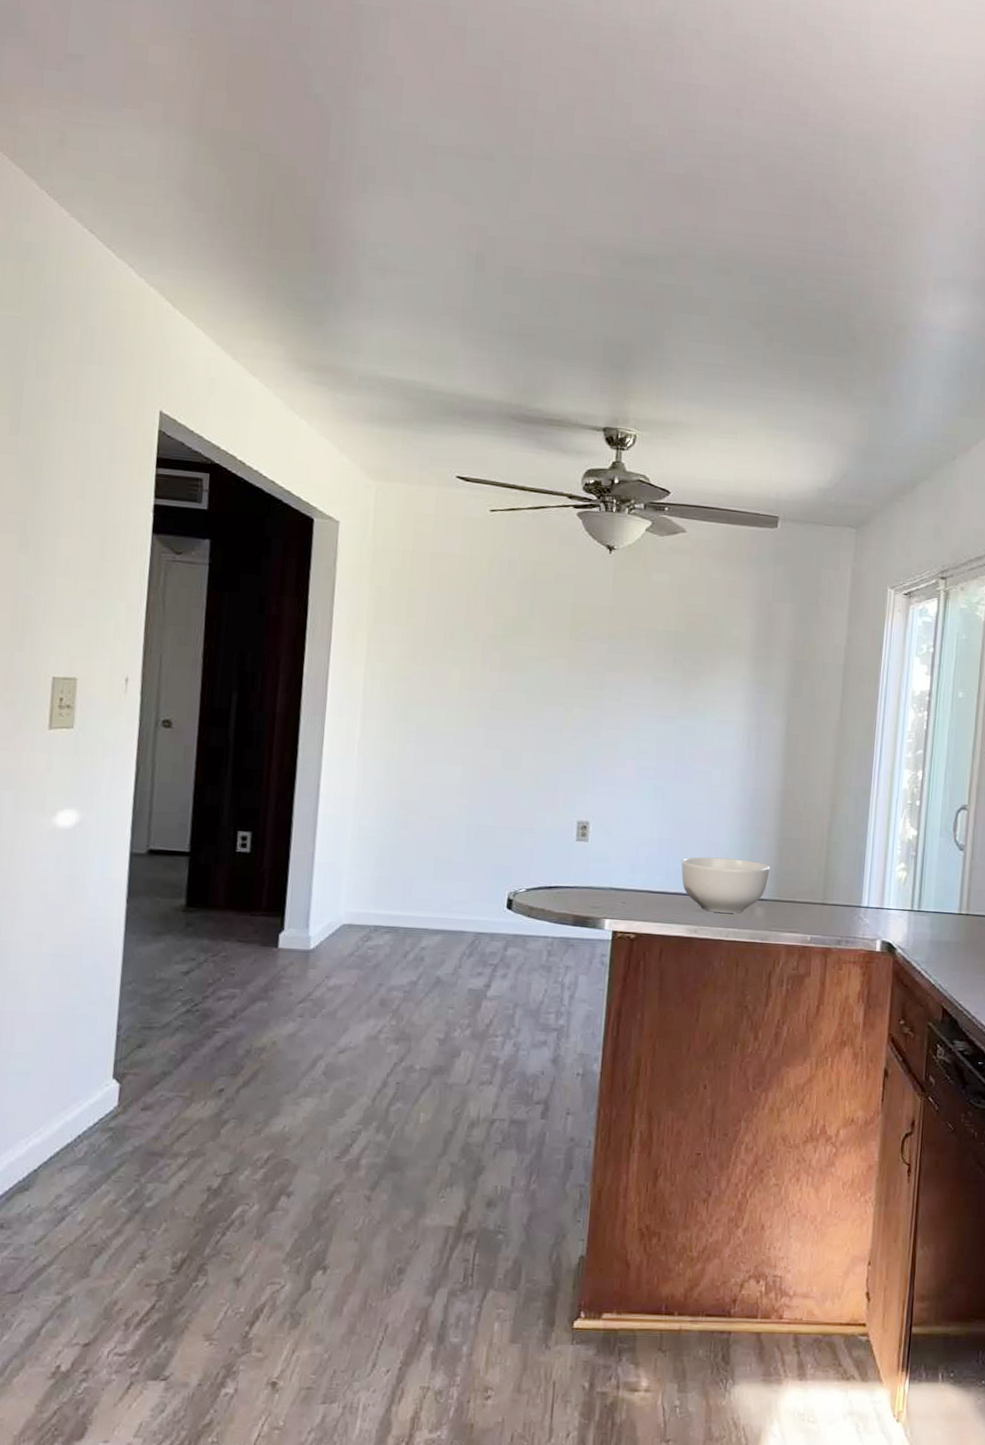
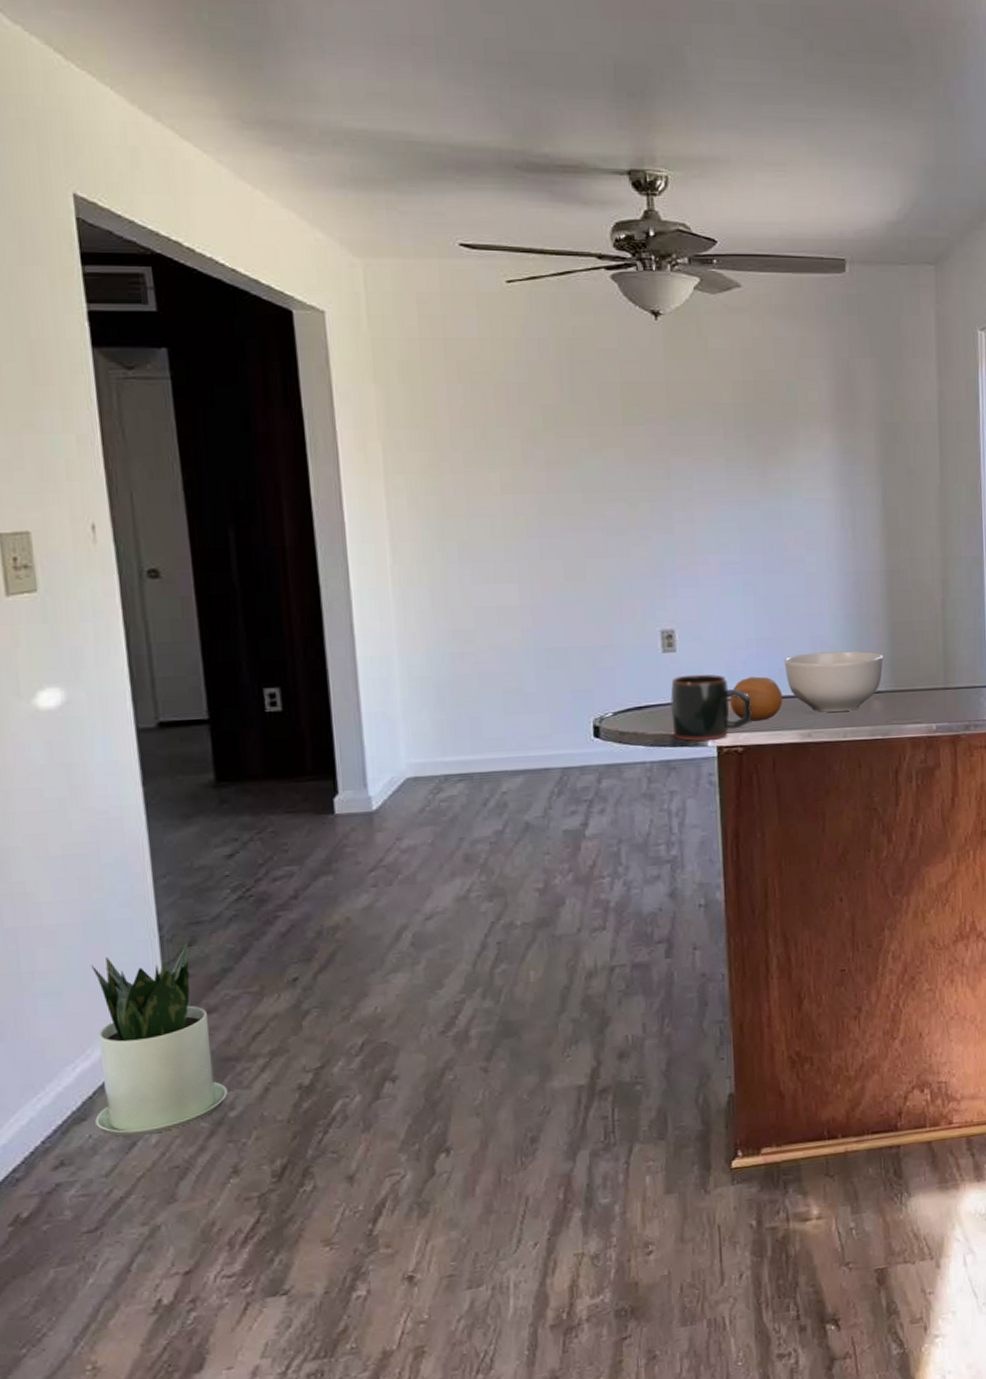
planter: none [35,1043,148,1212] -> present [90,941,228,1137]
mug: none [576,863,648,924] -> present [670,674,752,741]
fruit: none [628,872,676,913] -> present [729,676,783,722]

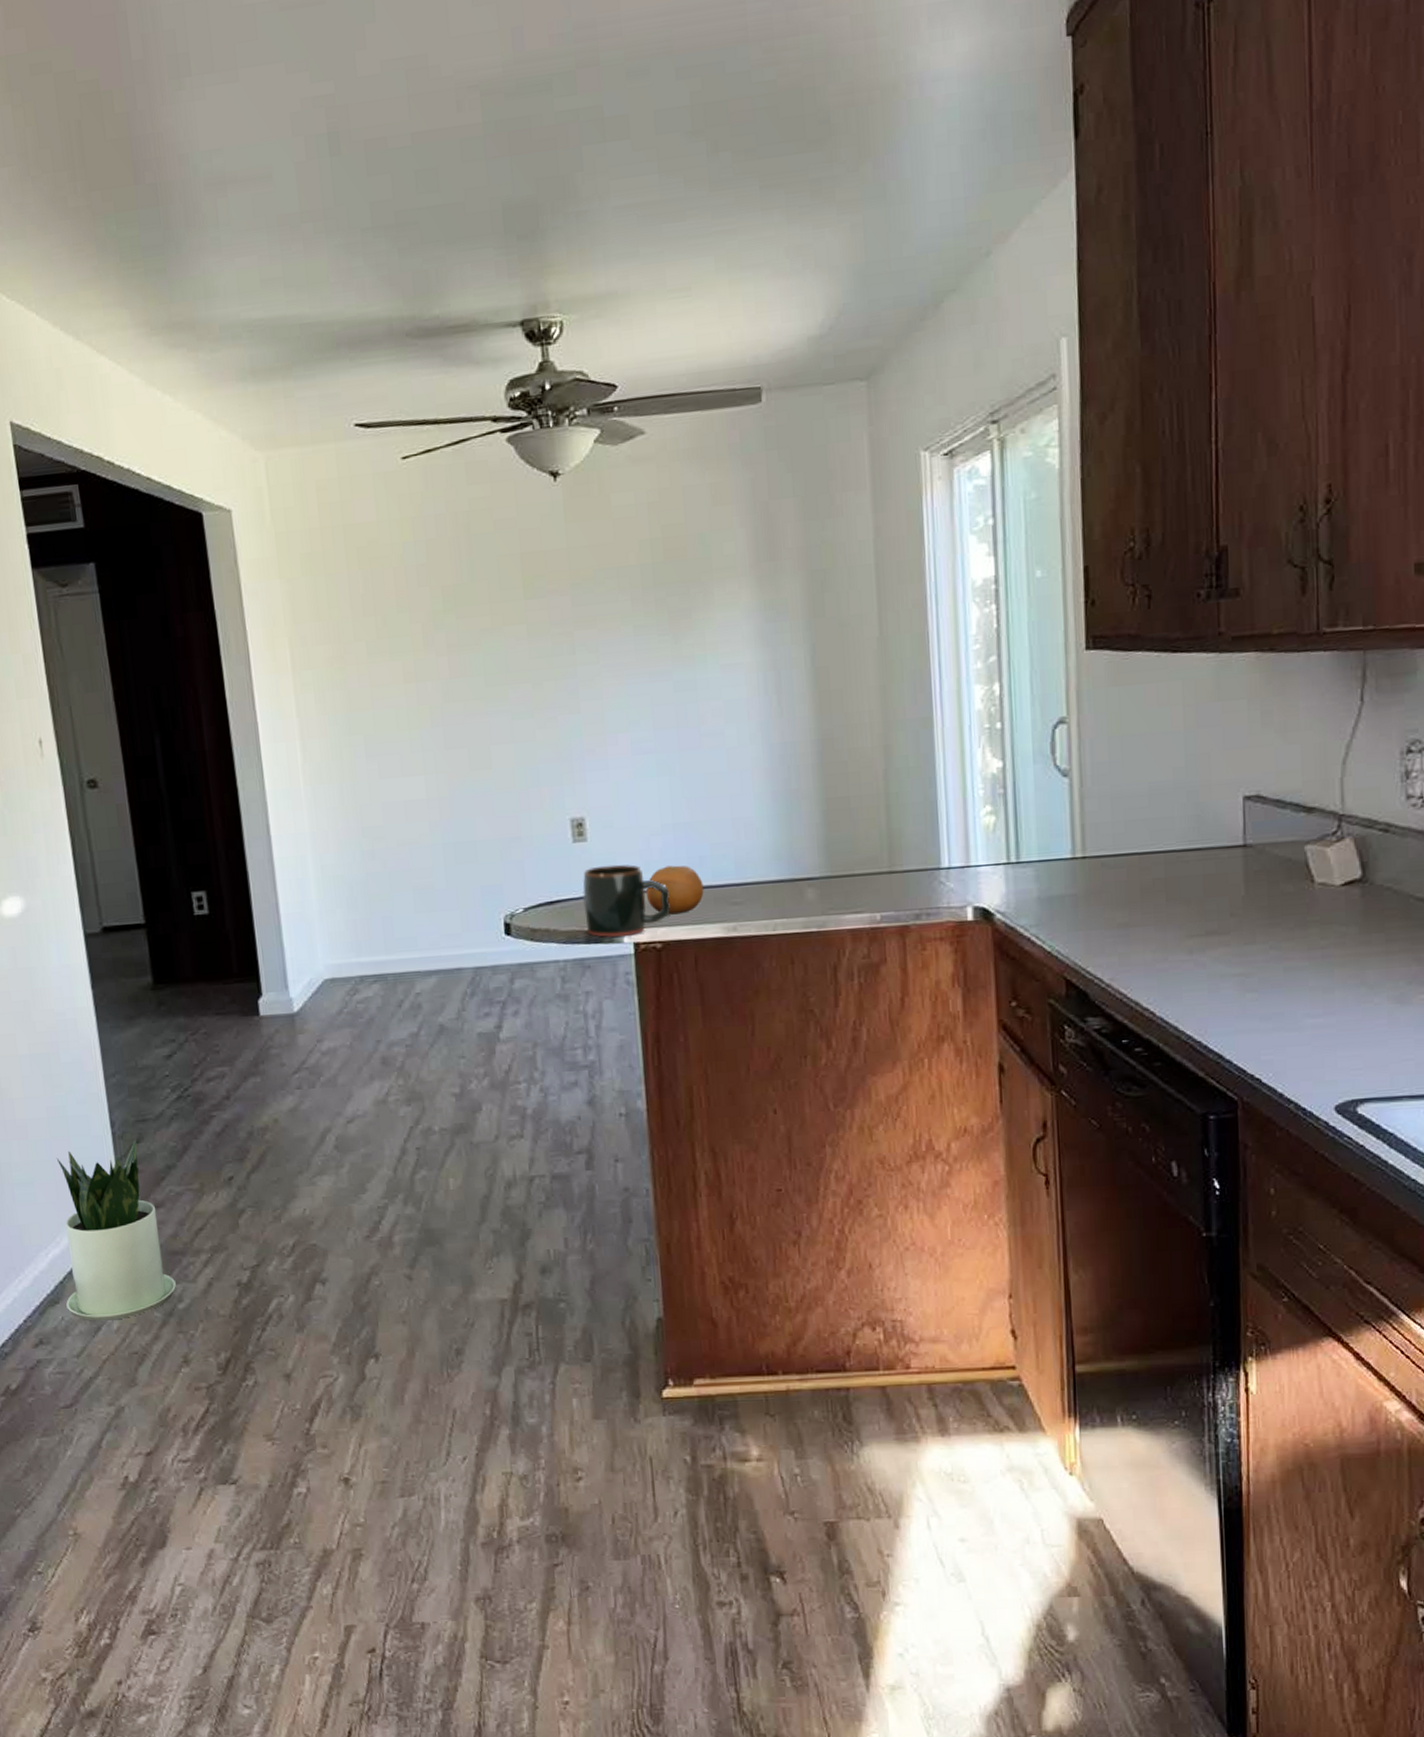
bowl: present [784,651,883,712] -> none [703,833,817,903]

